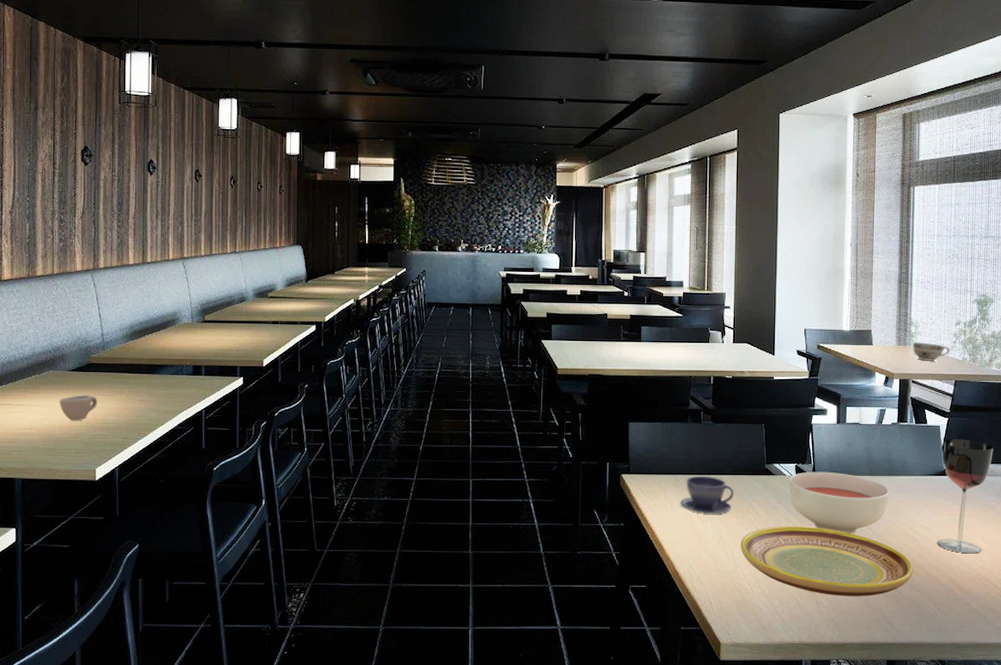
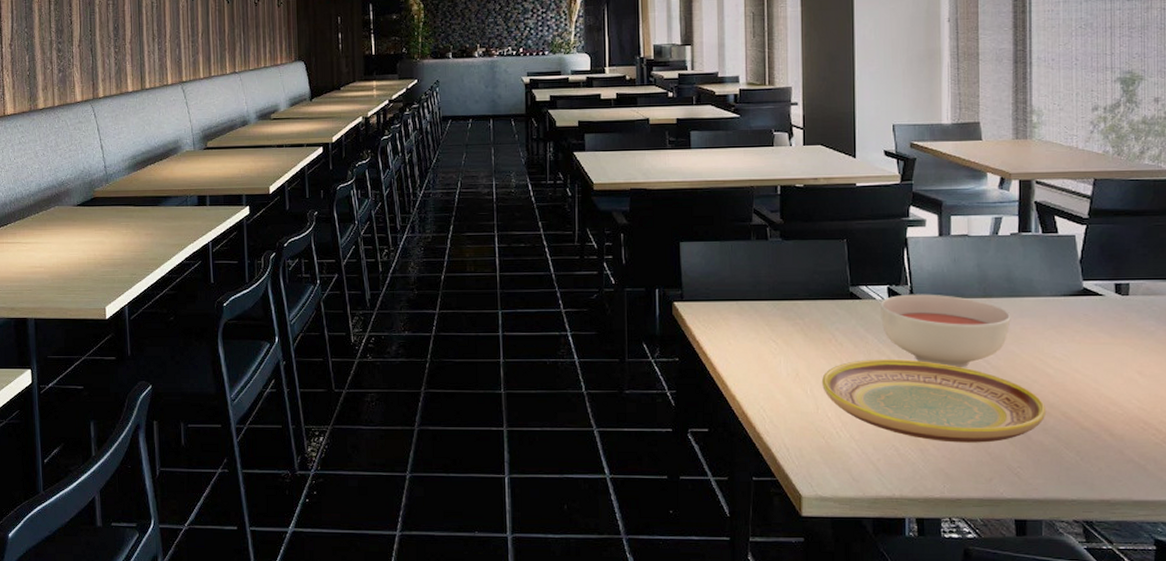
cup: present [59,395,97,421] -> none [66,230,104,258]
teacup: present [680,476,734,514] -> none [746,302,812,346]
teacup: present [913,342,949,361] -> none [1035,134,1085,157]
wineglass: present [937,439,993,554] -> none [1077,250,1149,391]

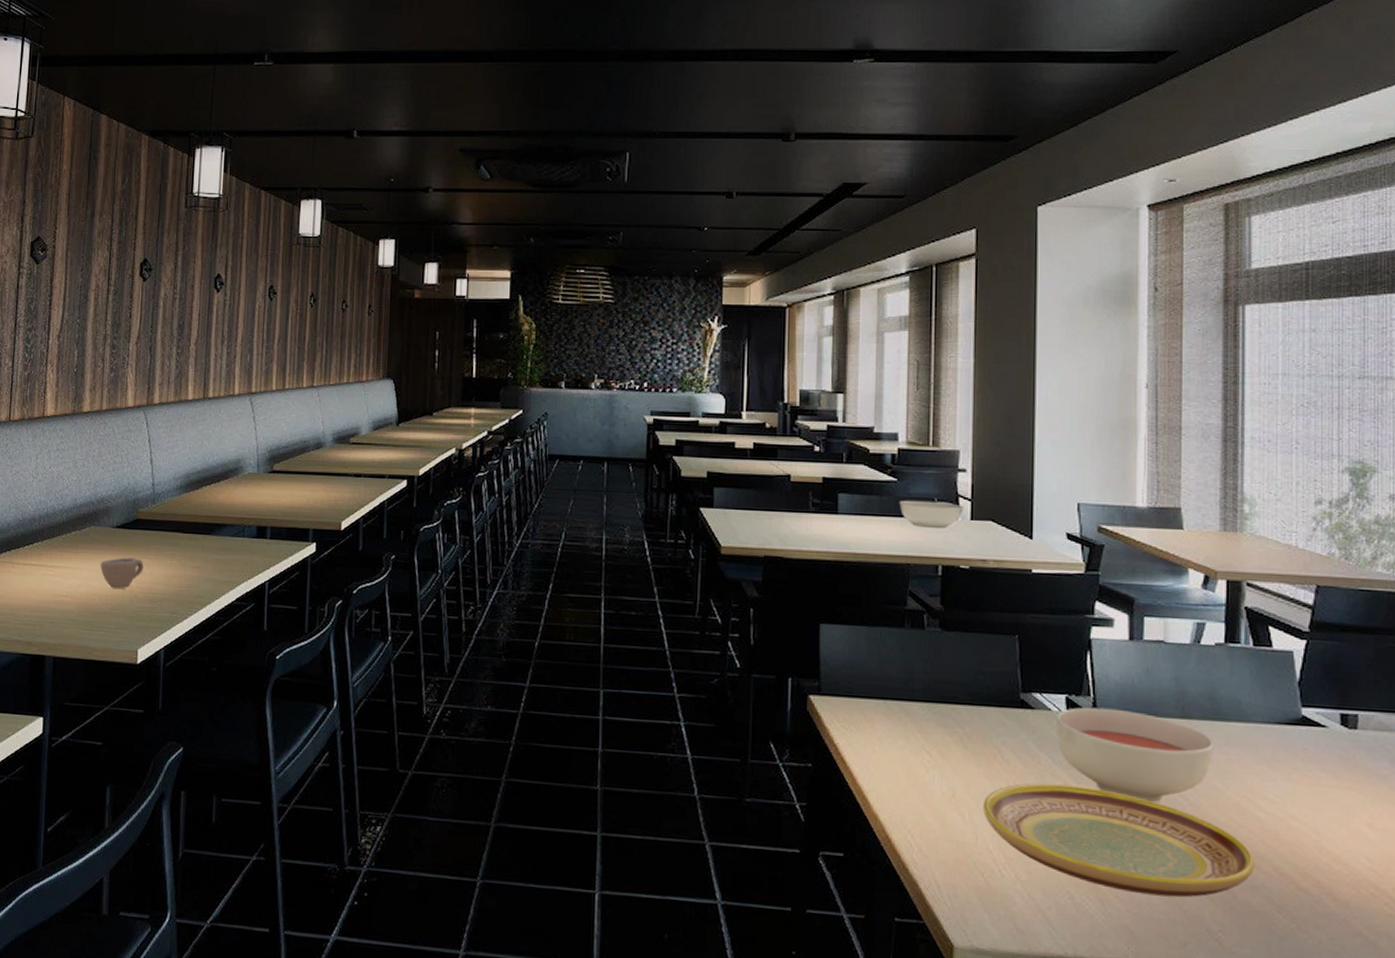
cup: none [66,230,104,258] -> present [100,557,144,590]
bowl: none [742,132,797,156] -> present [899,500,964,529]

